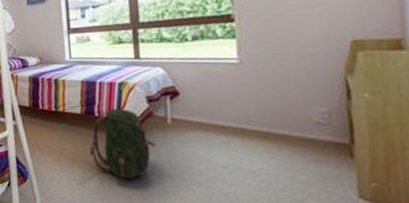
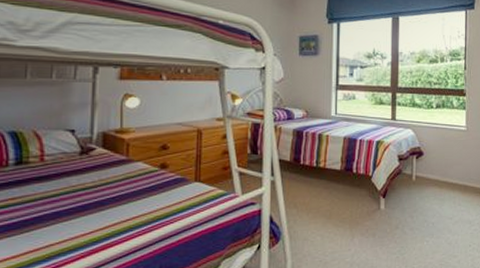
backpack: present [90,108,156,178] -> none [345,165,402,233]

